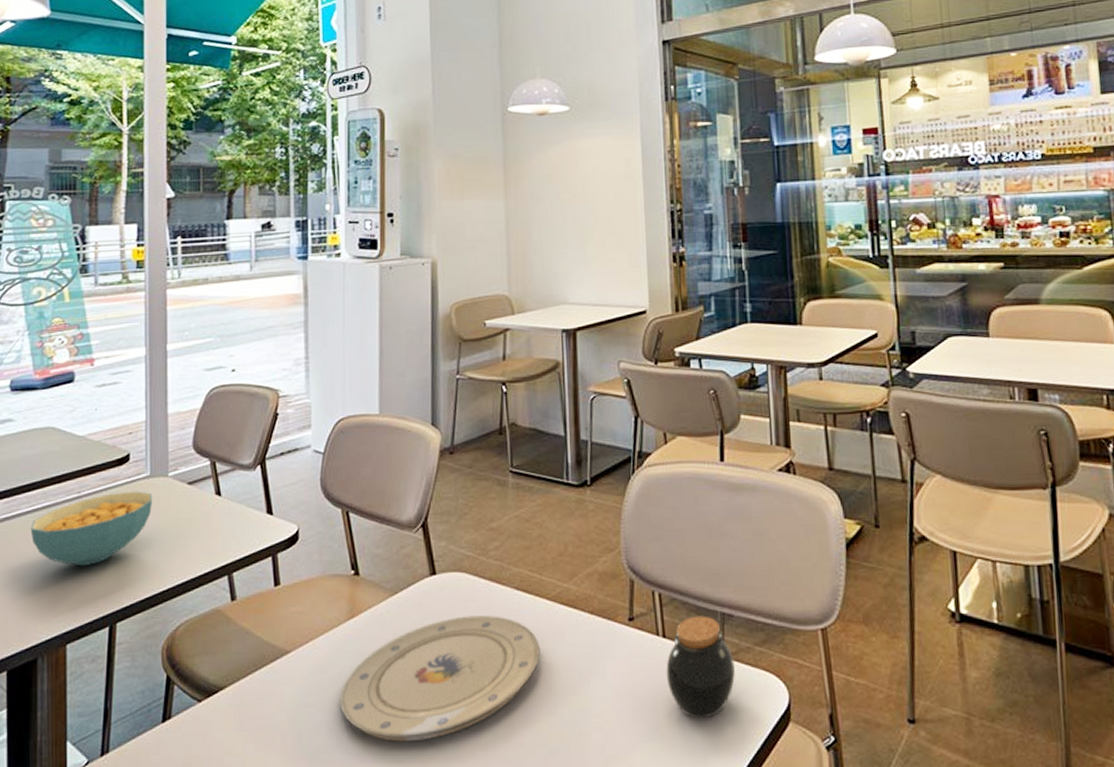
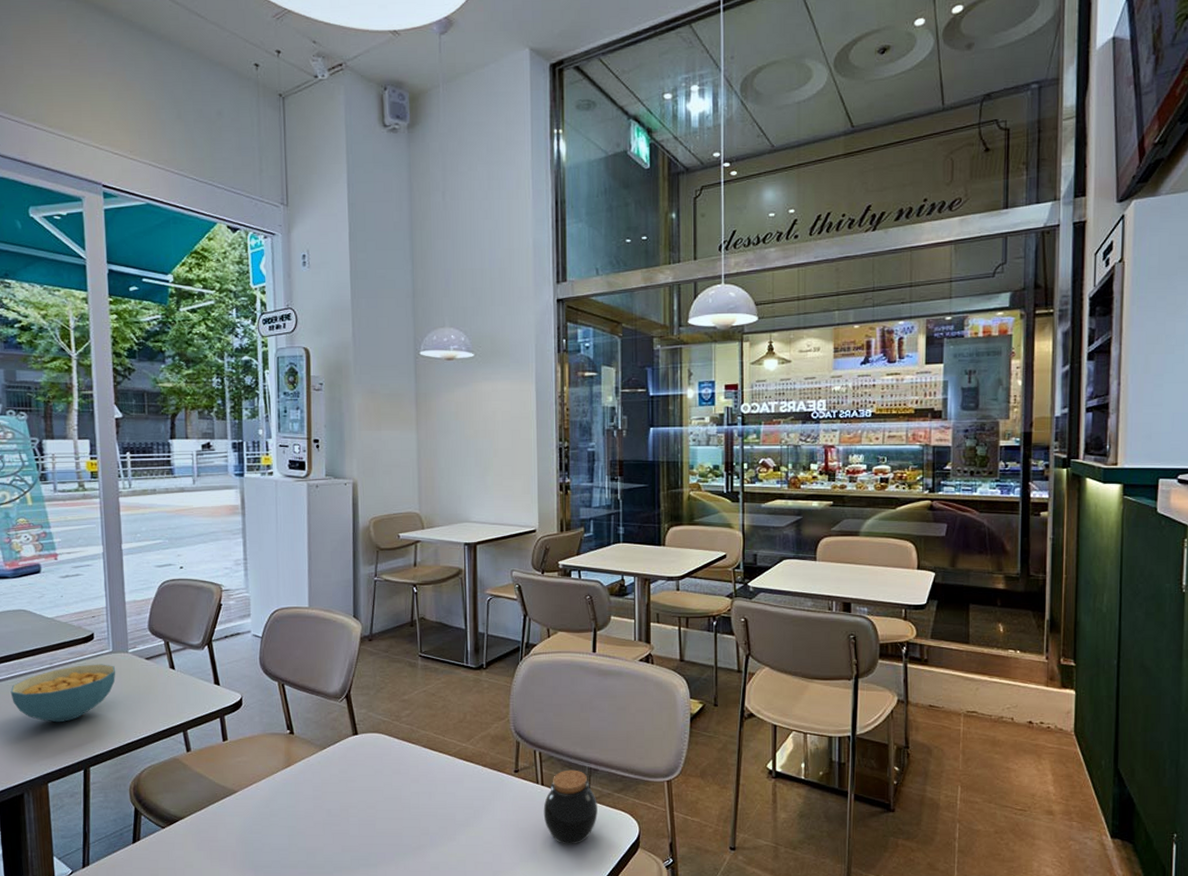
plate: present [339,615,541,742] -> none [279,767,443,860]

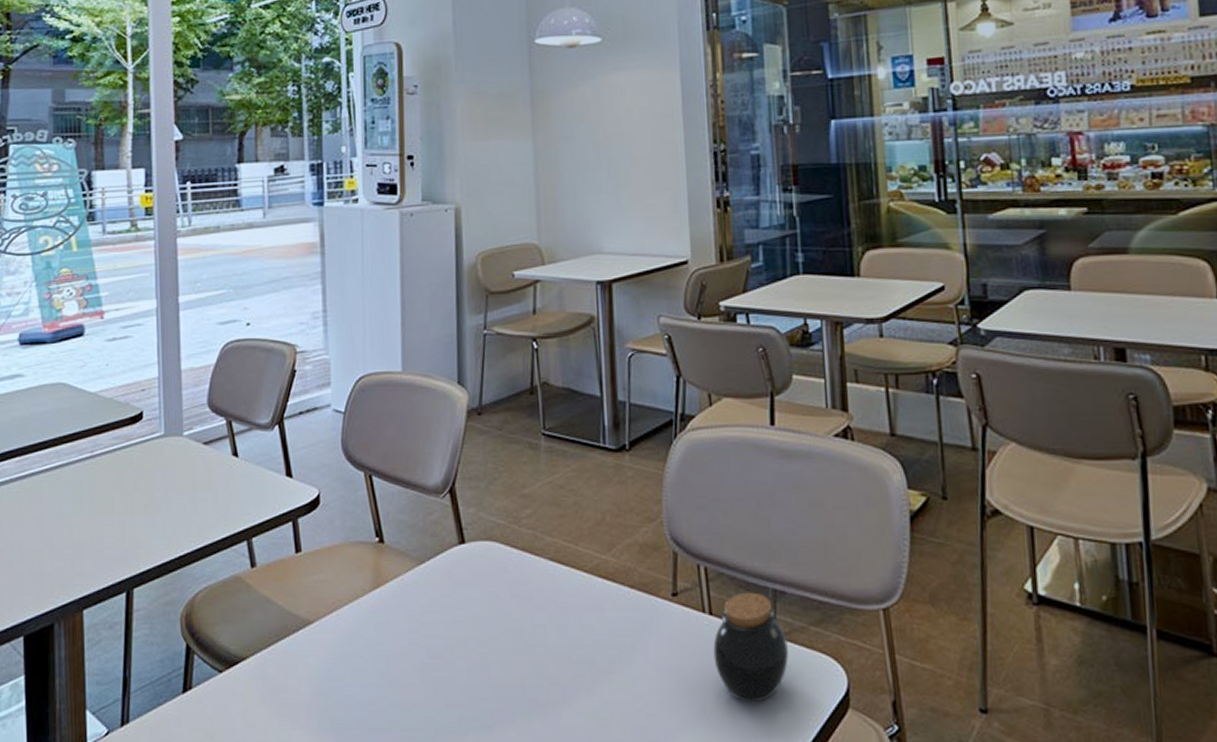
cereal bowl: present [10,664,116,723] -> none [43,451,168,529]

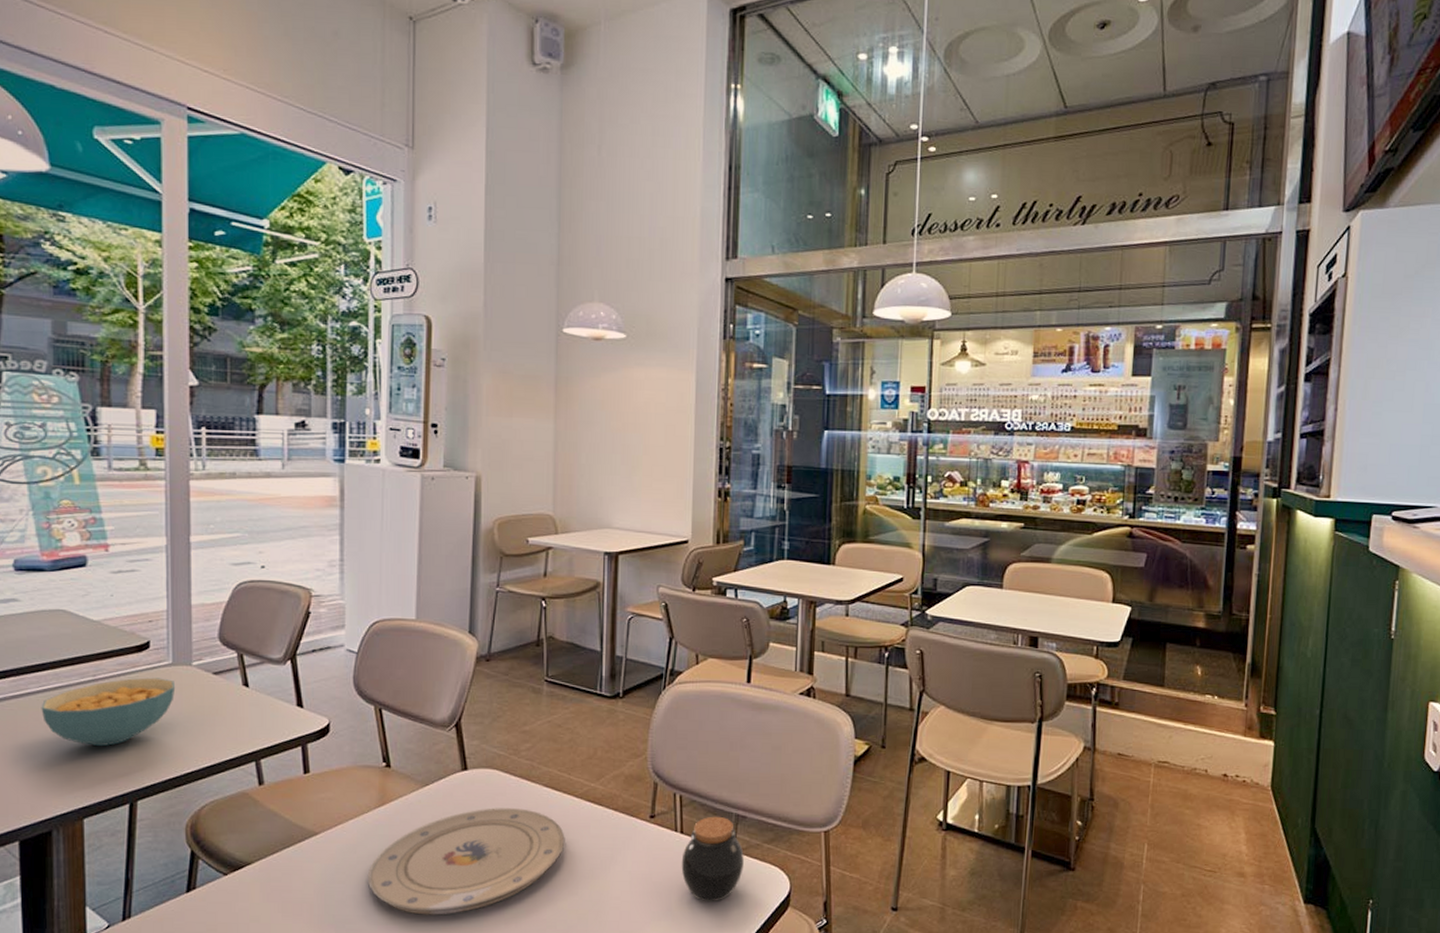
cereal bowl: none [43,451,168,529] -> present [41,677,176,747]
plate: none [365,588,578,720] -> present [367,808,565,915]

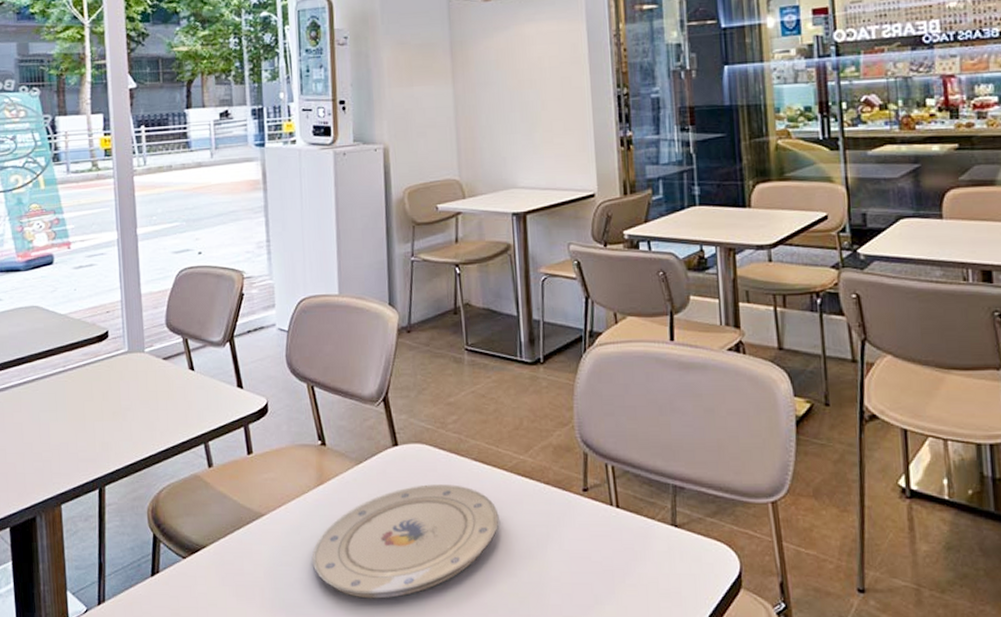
cereal bowl: present [41,677,176,747] -> none [22,366,132,435]
jar: present [681,816,744,903] -> none [620,488,687,584]

